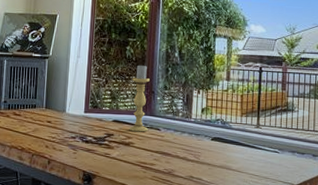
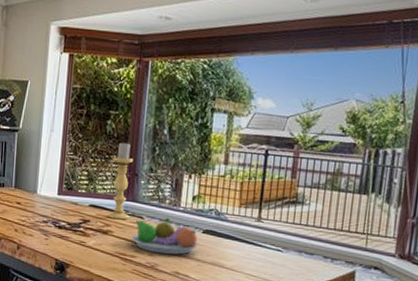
fruit bowl: none [150,128,208,161] -> present [131,217,198,255]

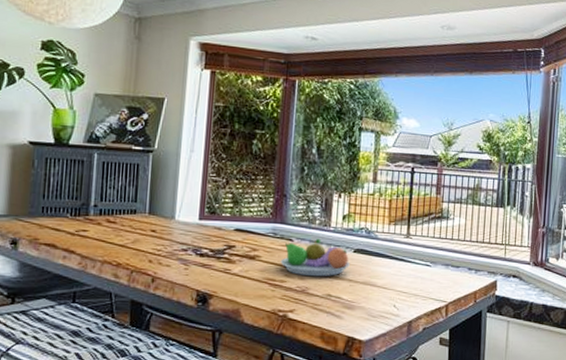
candle holder: present [108,141,133,220] -> none [255,161,281,243]

